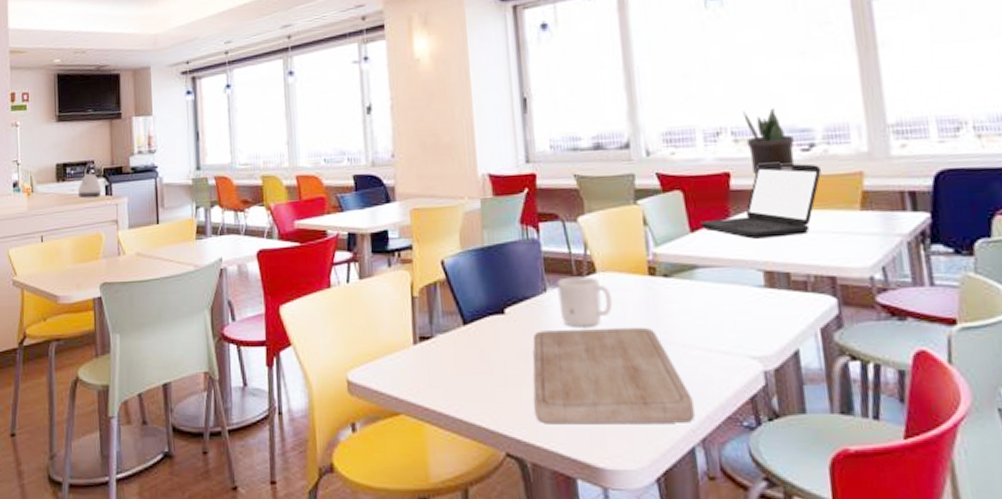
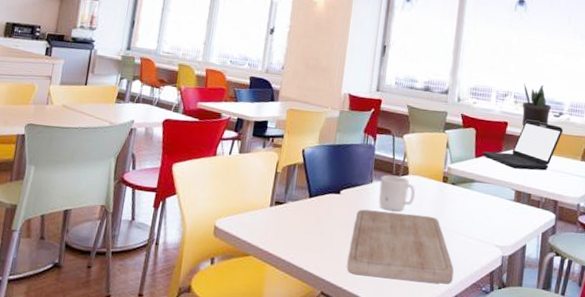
kettle: present [77,163,102,199] -> none [20,27,43,56]

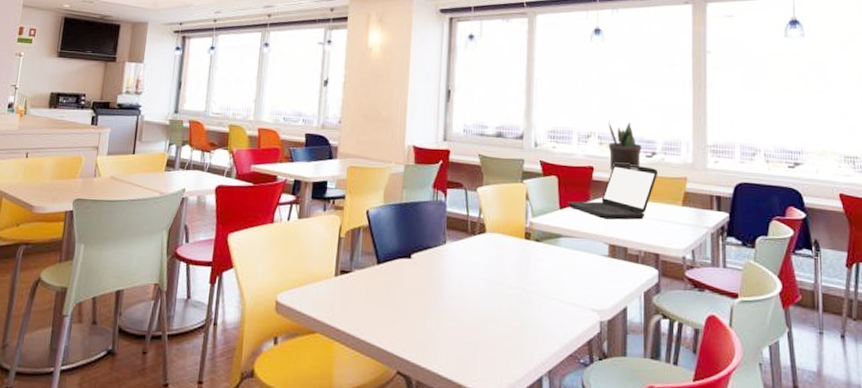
cutting board: present [347,209,454,284] -> none [424,274,545,357]
mug: present [378,175,416,211] -> none [454,234,496,275]

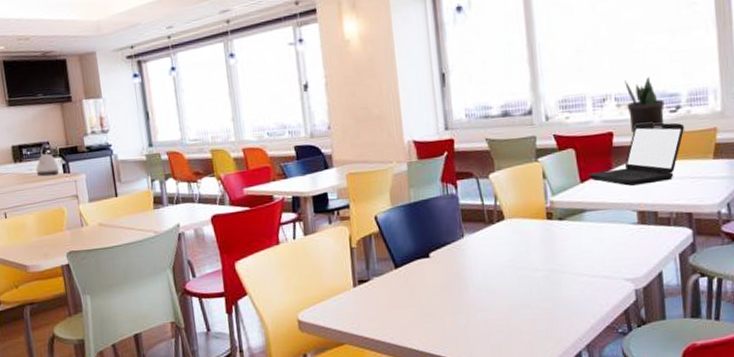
kettle: none [66,95,89,126] -> present [35,144,60,177]

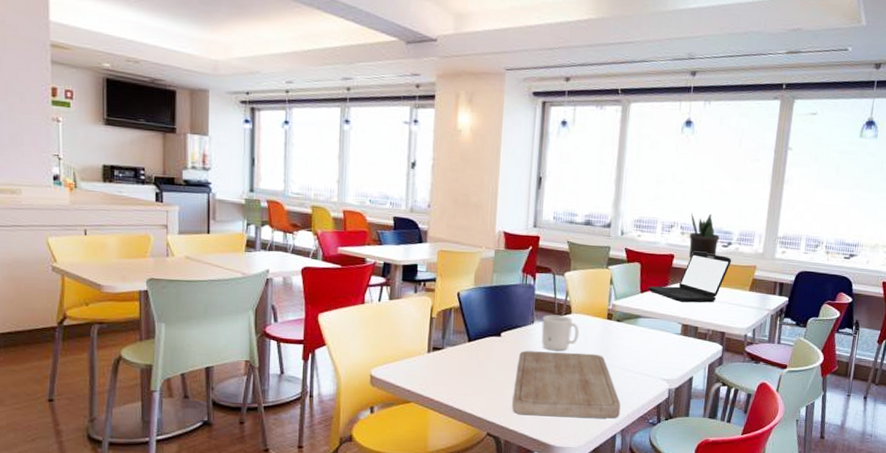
kettle: present [35,144,60,177] -> none [126,169,152,203]
cutting board: none [453,261,581,343] -> present [512,350,621,419]
mug: none [472,223,518,264] -> present [541,314,580,351]

